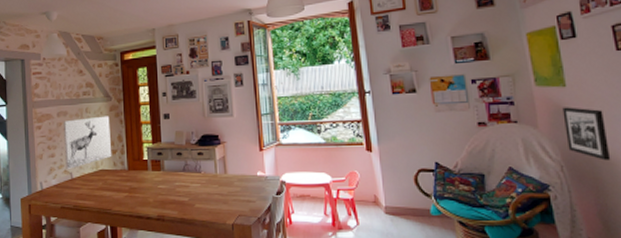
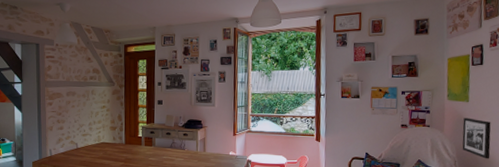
wall art: present [63,116,112,169] -> none [71,98,113,140]

